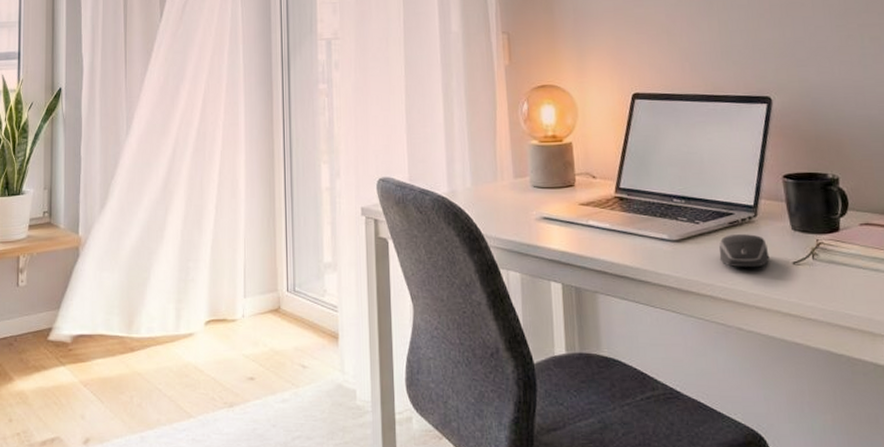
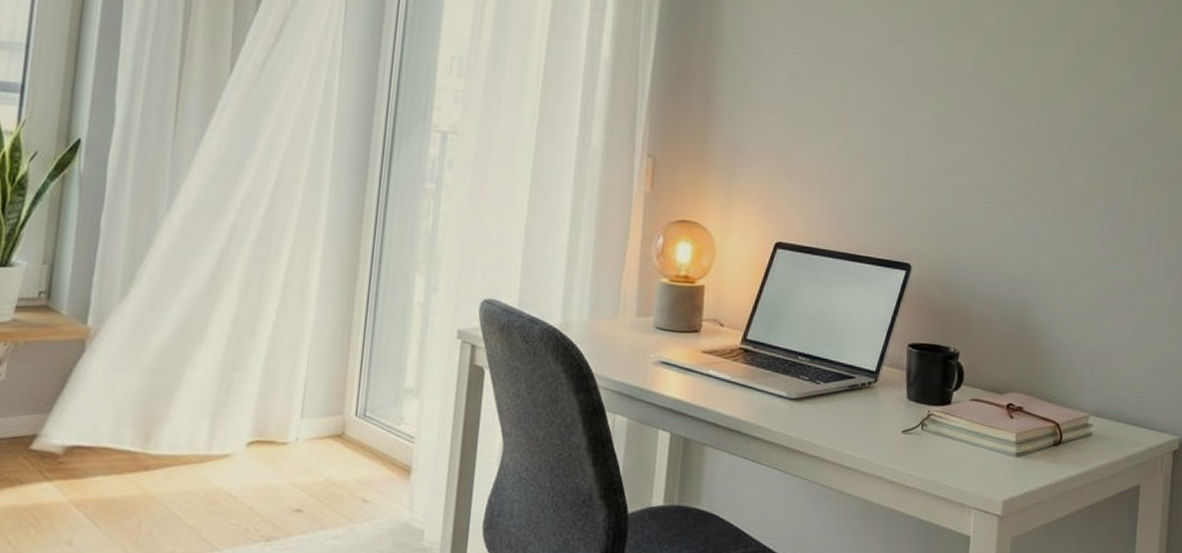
computer mouse: present [719,234,770,268] -> none [833,398,882,433]

